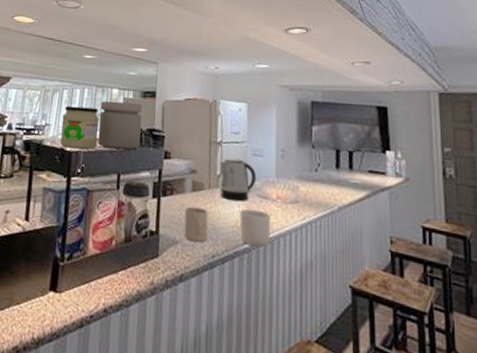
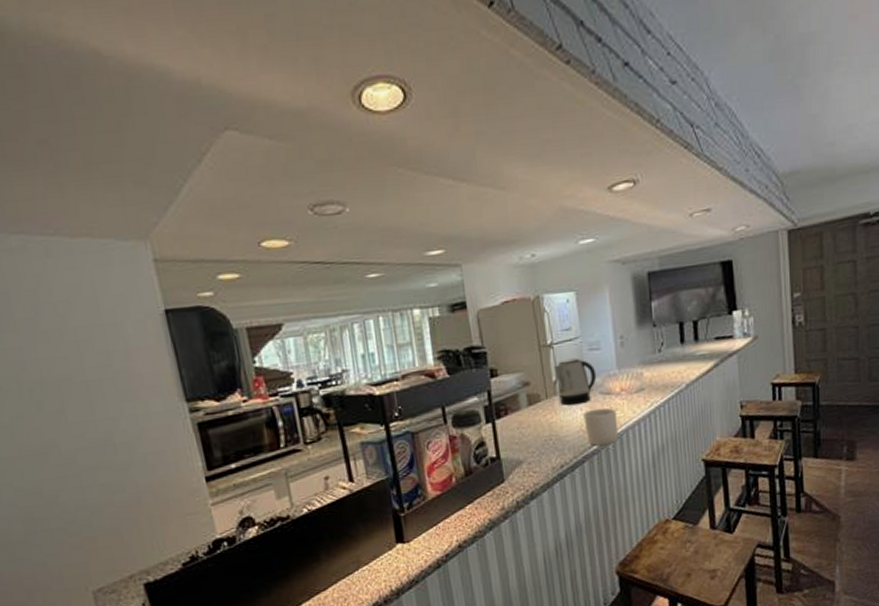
jar: present [60,105,100,150] -> none [360,338,411,393]
jar: present [97,100,142,150] -> none [402,320,460,382]
cup: present [184,206,209,242] -> none [524,420,554,457]

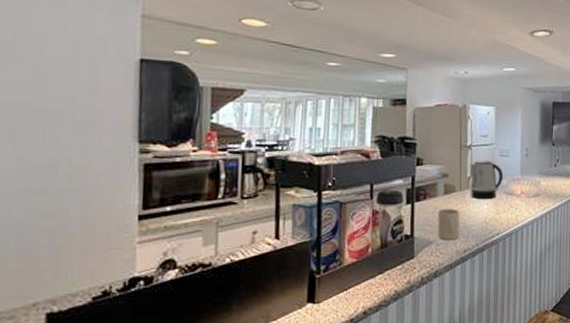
cup: none [524,420,554,457] -> present [437,208,460,240]
mug: present [583,407,619,446] -> none [488,205,516,238]

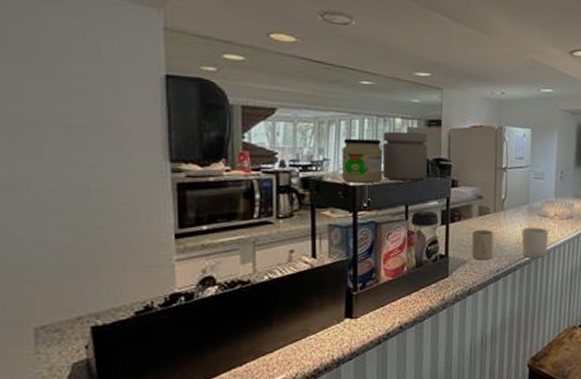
jar: none [307,117,349,163] -> present [341,138,383,184]
jar: none [348,110,393,160] -> present [382,131,428,181]
kettle: present [470,160,504,199] -> none [504,182,538,221]
mug: none [488,205,516,238] -> present [521,227,549,259]

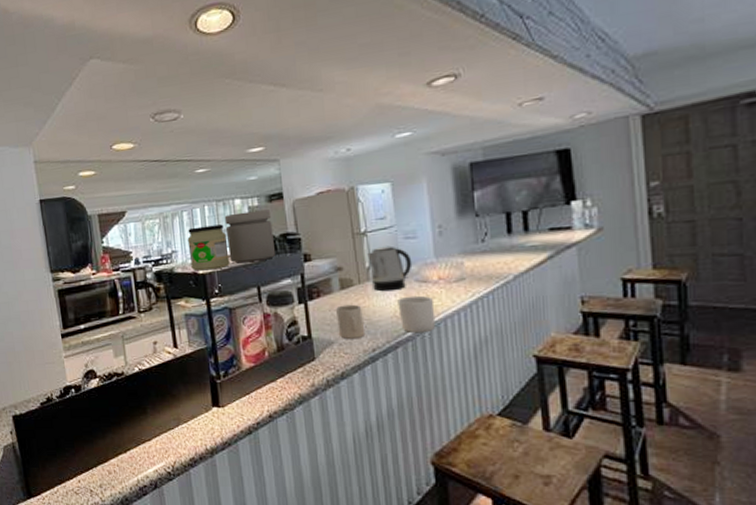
kettle: none [504,182,538,221] -> present [367,245,413,291]

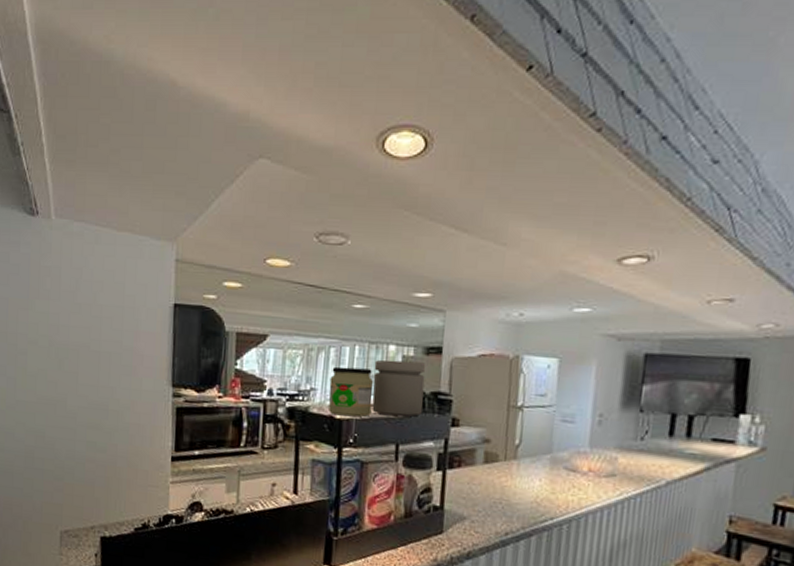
cup: present [336,304,366,339] -> none [473,480,503,519]
kettle: present [367,245,413,291] -> none [518,425,565,474]
mug: present [397,295,436,333] -> none [540,482,579,525]

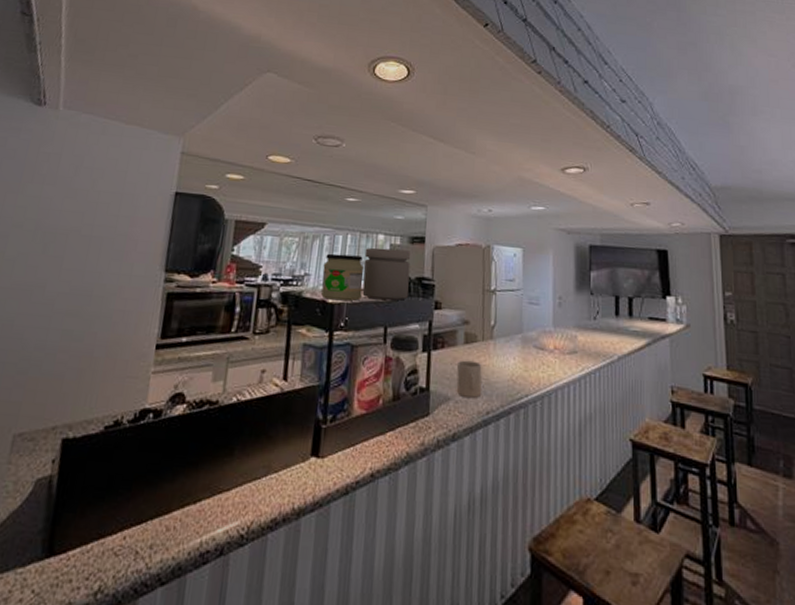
cup: none [473,480,503,519] -> present [456,360,483,398]

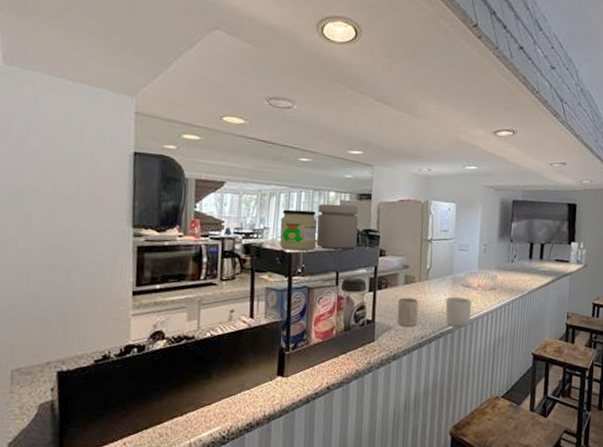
mug: none [515,361,548,402] -> present [445,296,472,328]

